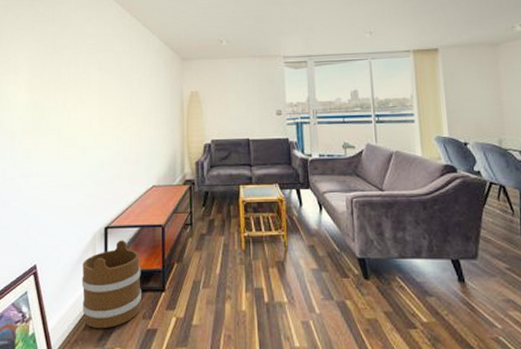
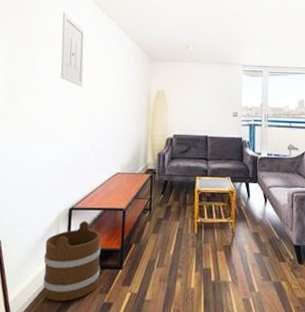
wall art: none [84,16,111,96] -> present [60,12,85,88]

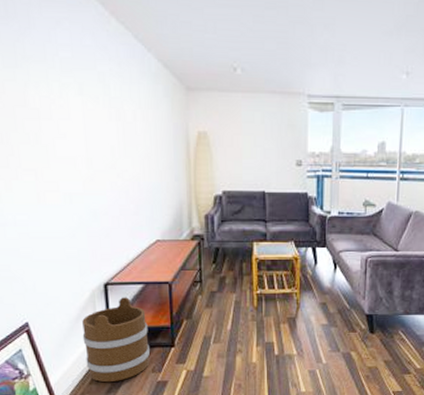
wall art: present [60,12,85,88] -> none [52,15,99,130]

